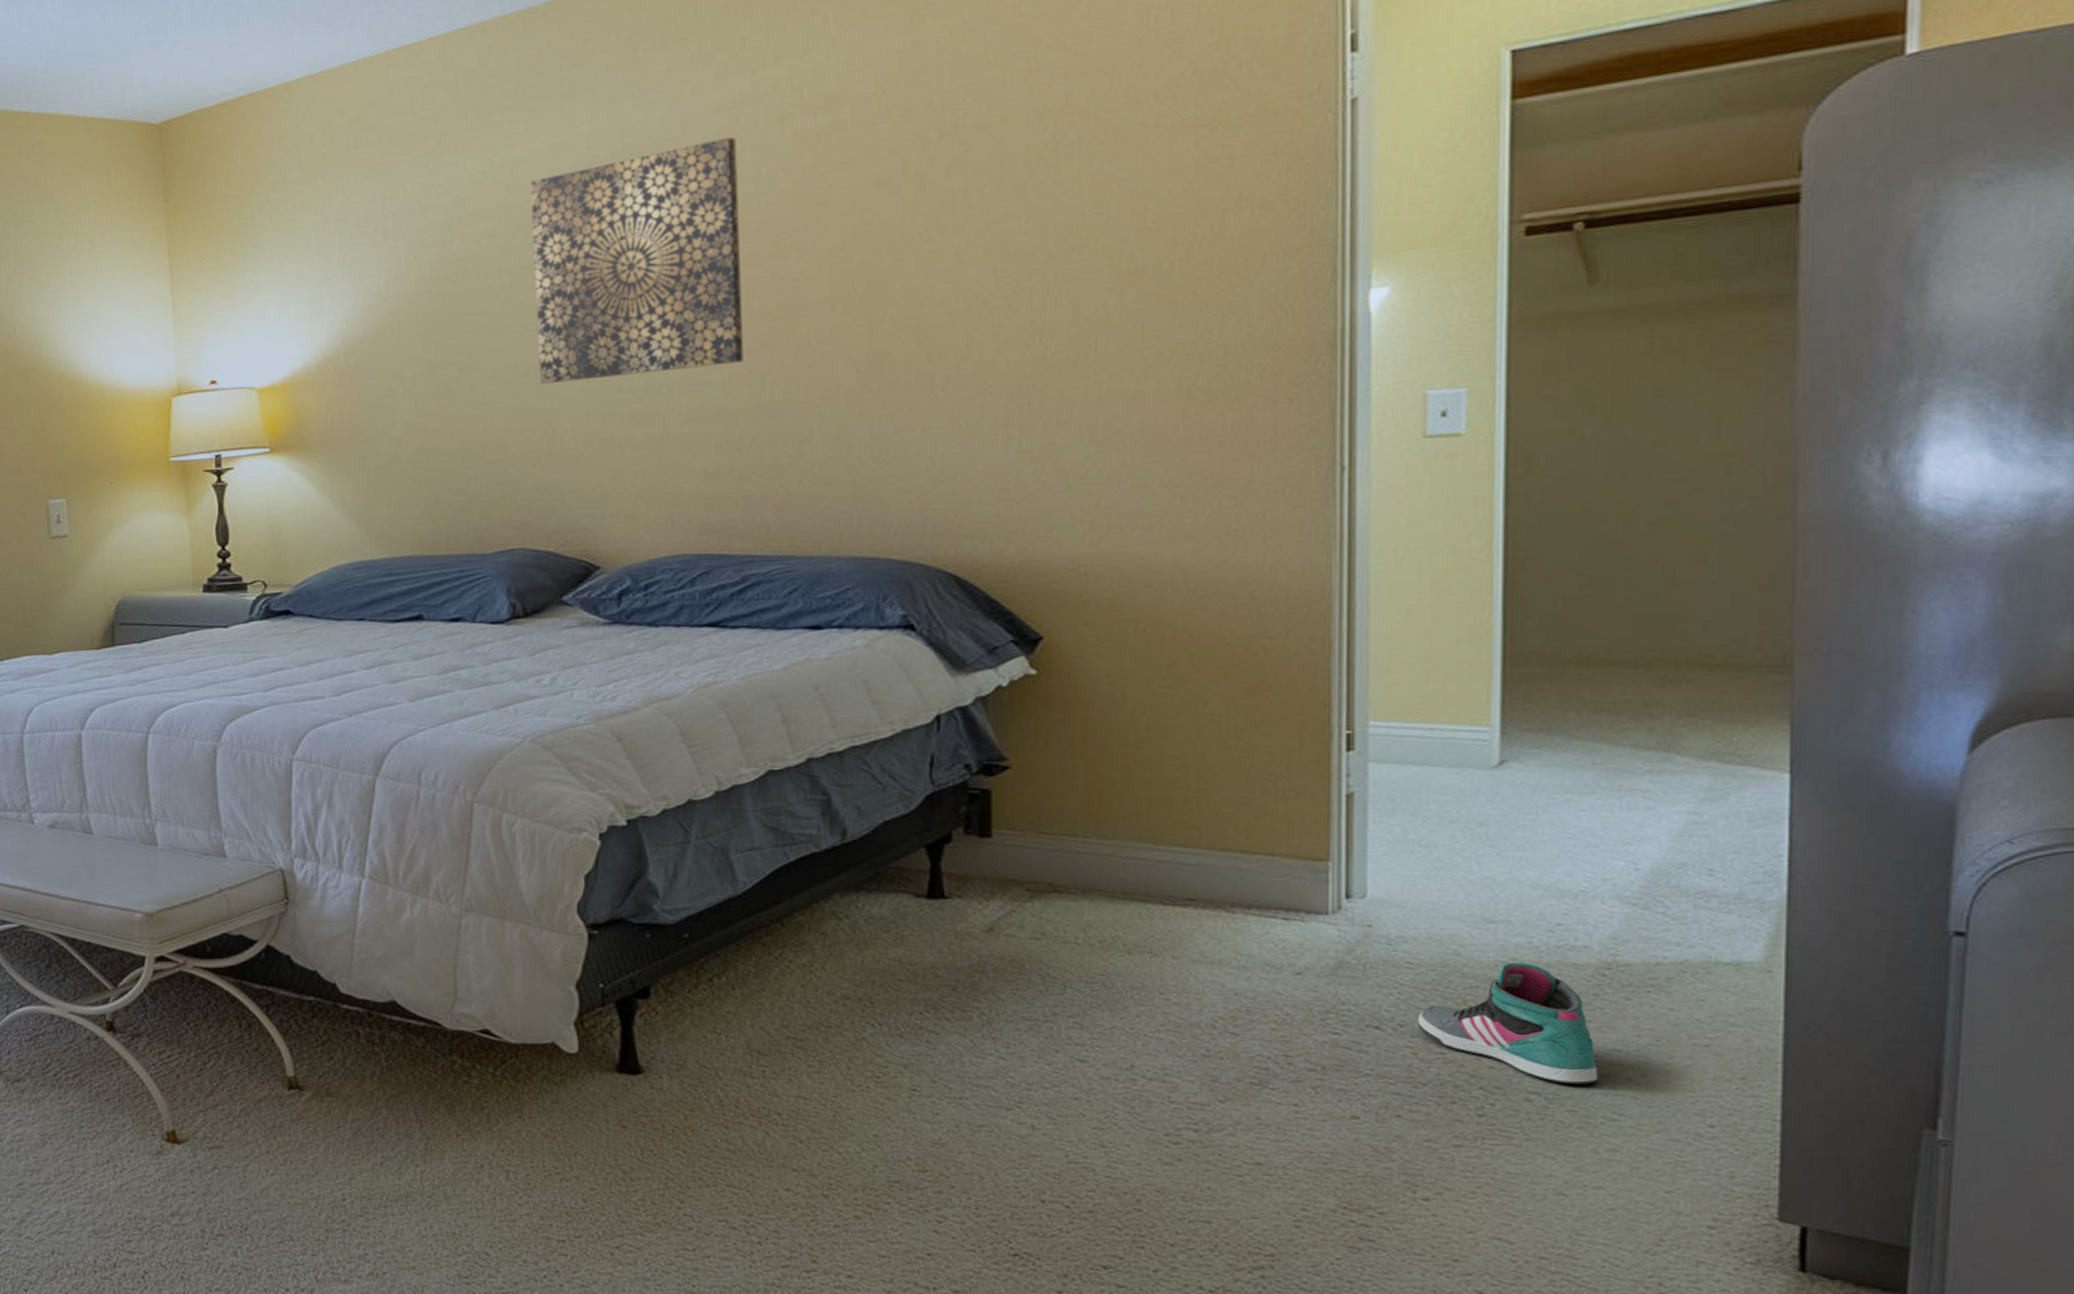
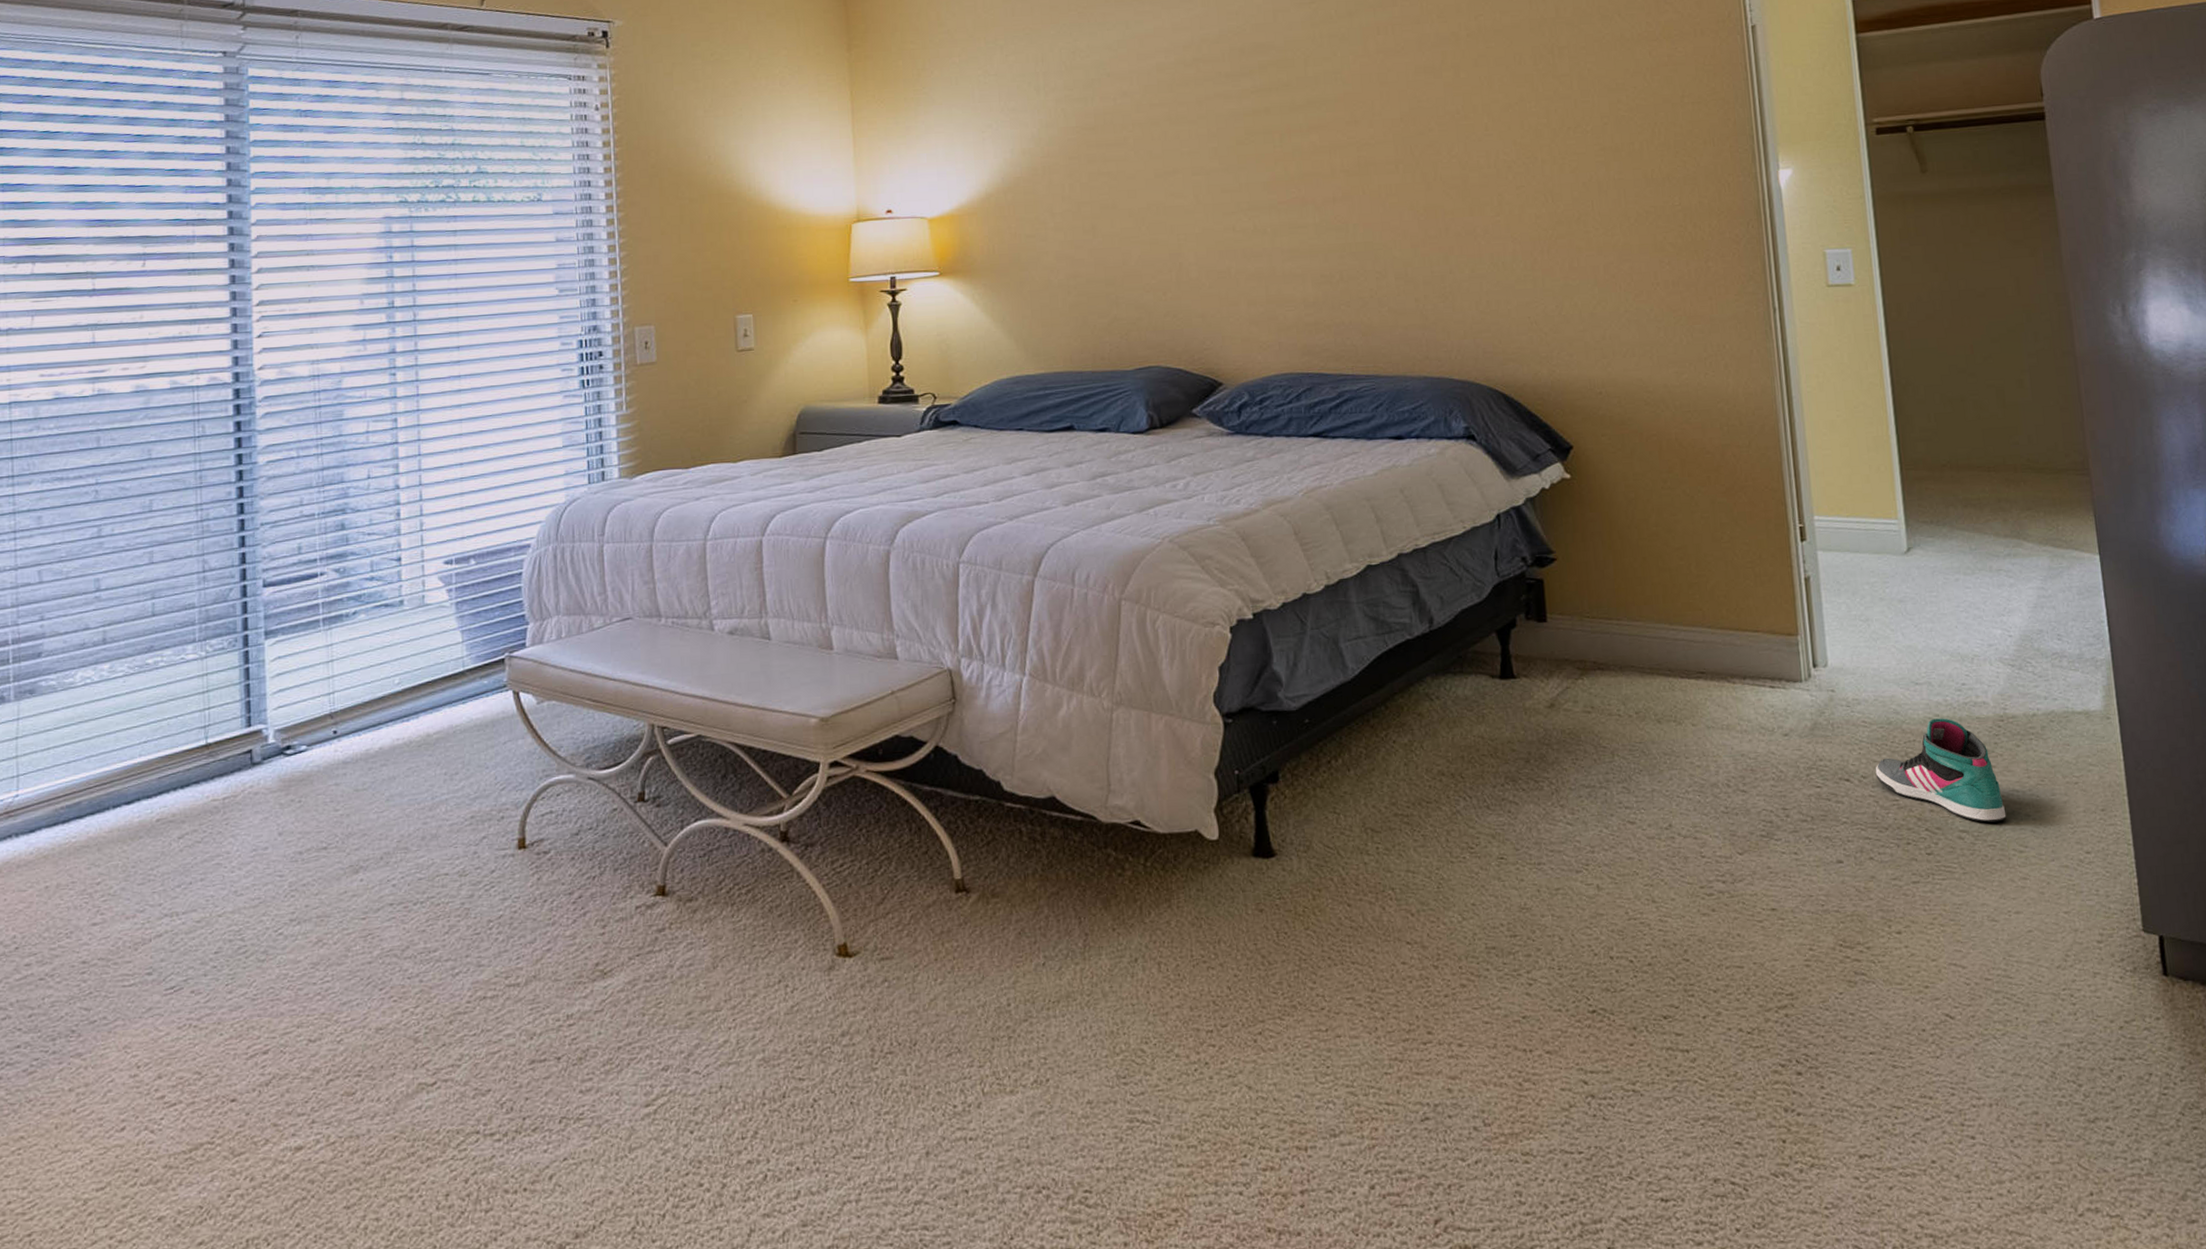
wall art: present [531,137,745,384] -> none [1156,25,1331,222]

